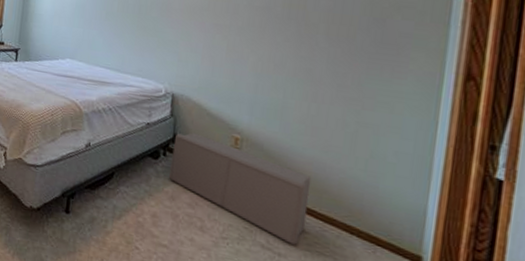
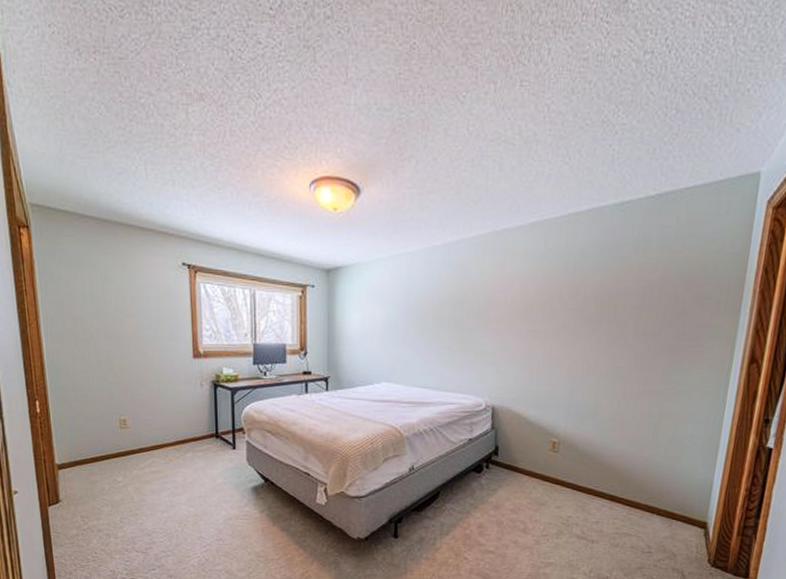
storage ottoman: present [169,133,312,245] -> none [493,443,620,531]

